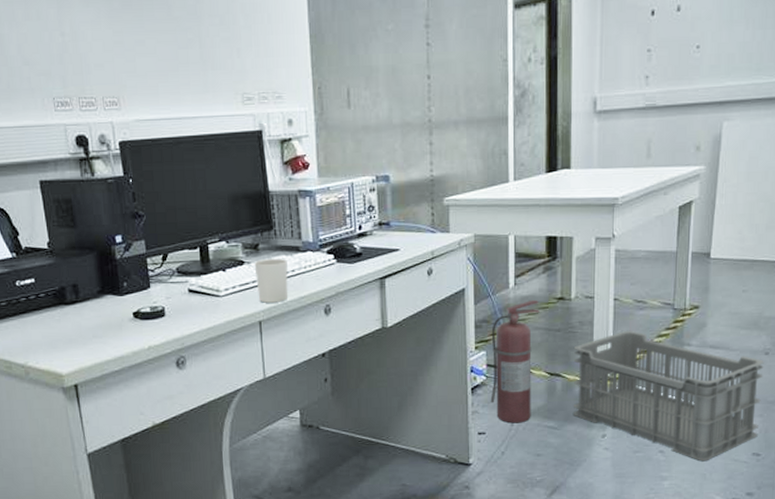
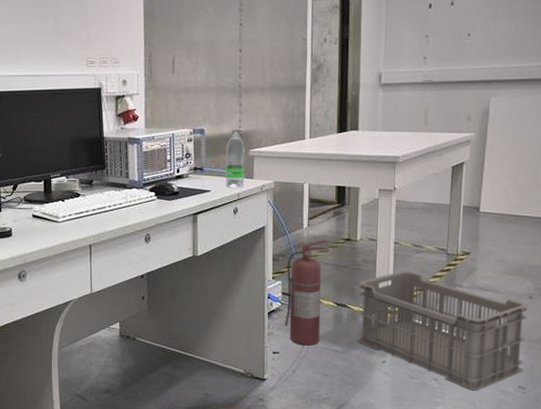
mug: present [254,258,289,303] -> none [88,192,116,230]
bottle: none [416,174,440,245] -> present [225,130,245,188]

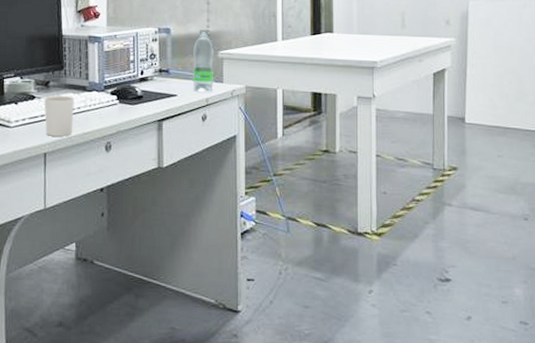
mug: none [88,192,116,230] -> present [44,95,74,137]
fire extinguisher: present [284,240,329,346] -> none [259,151,306,272]
plastic crate: present [357,270,528,391] -> none [340,186,524,327]

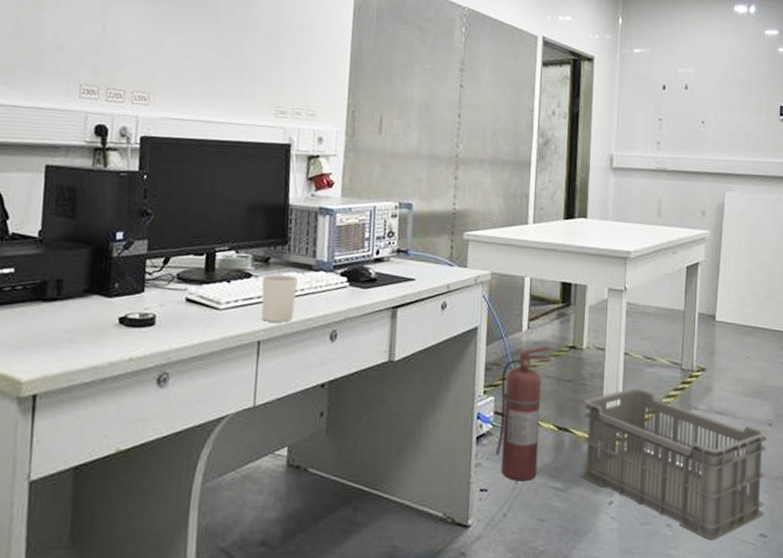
bottle: present [193,29,214,93] -> none [433,207,459,278]
fire extinguisher: none [259,151,306,272] -> present [495,346,551,482]
plastic crate: none [340,186,524,327] -> present [581,387,768,540]

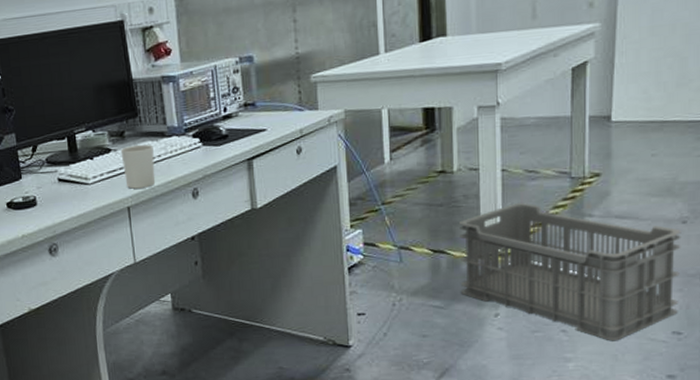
fire extinguisher: present [495,346,551,482] -> none [367,175,419,303]

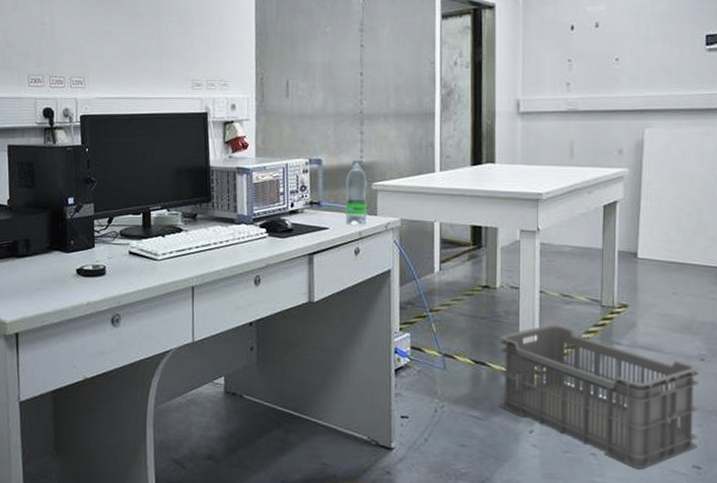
mug: present [120,144,156,189] -> none [191,228,222,270]
bottle: none [281,52,308,124] -> present [345,160,368,226]

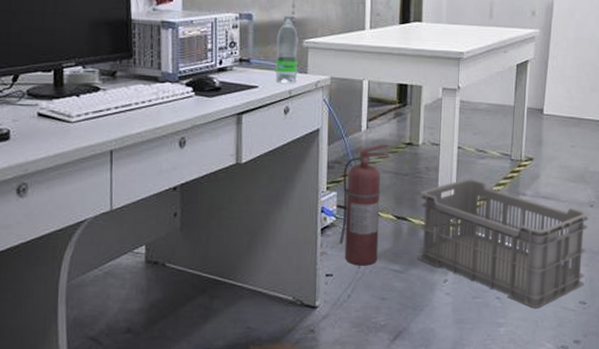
fire extinguisher: none [414,286,464,410] -> present [339,144,389,266]

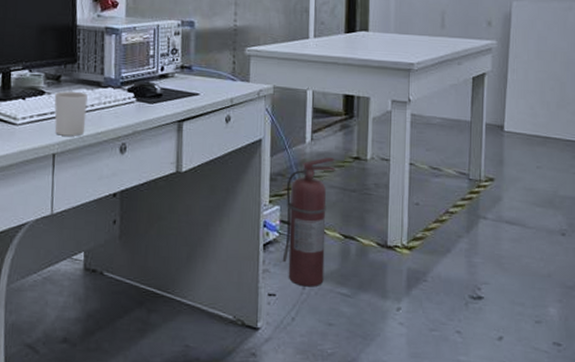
mug: none [110,86,145,132] -> present [54,91,88,136]
bottle: present [275,16,298,84] -> none [217,23,240,93]
plastic crate: present [418,177,589,309] -> none [368,197,561,347]

